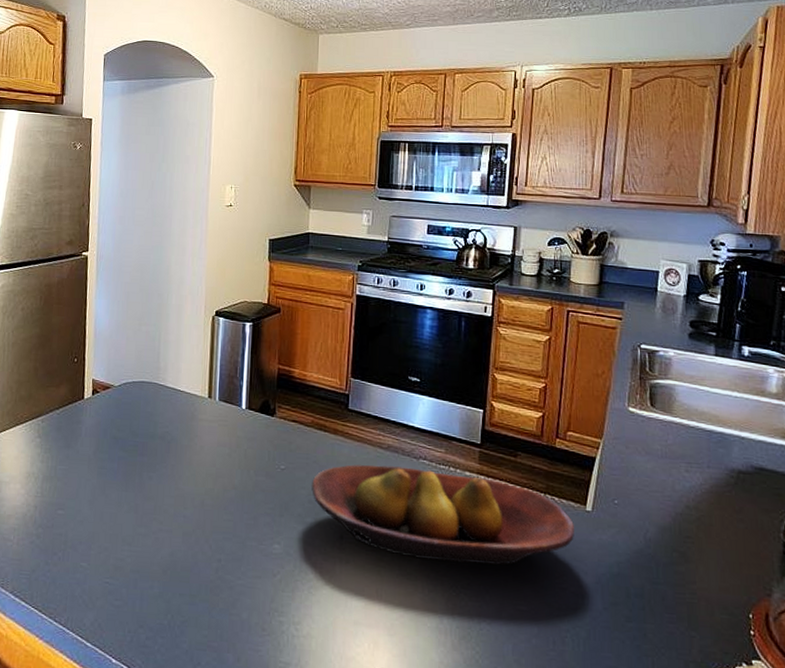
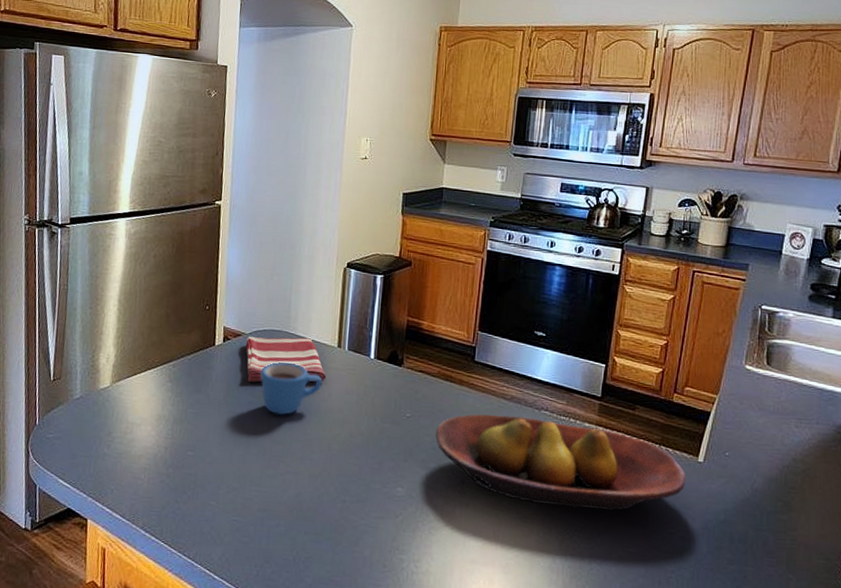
dish towel: none [114,388,198,436] -> present [245,336,327,383]
mug: none [131,414,193,471] -> present [260,362,322,416]

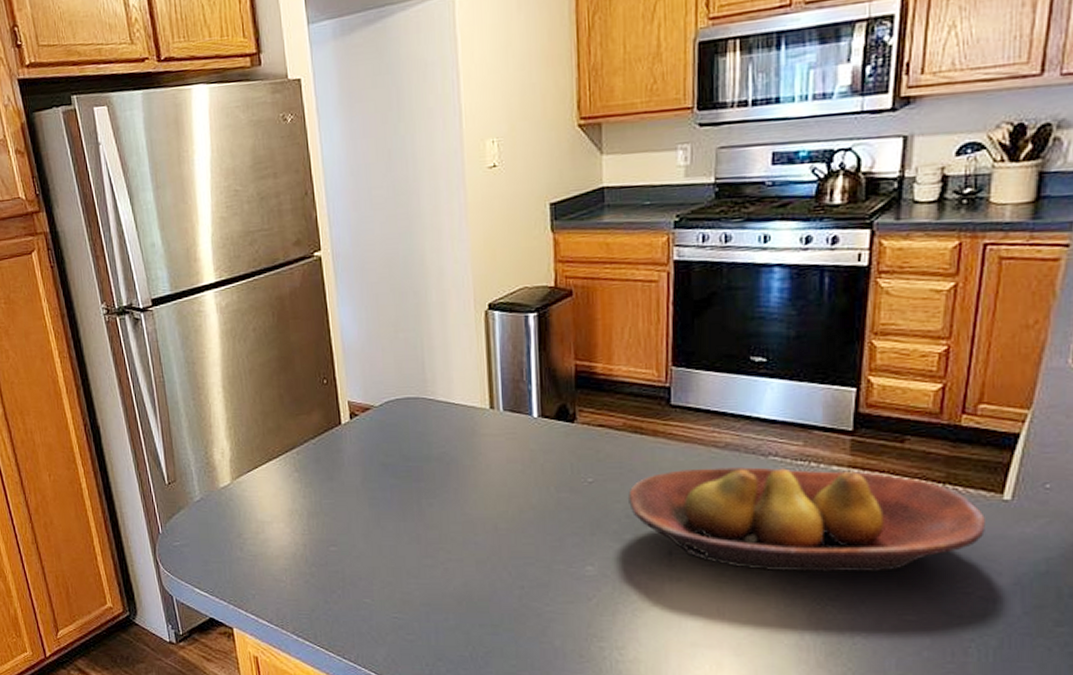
dish towel: present [245,336,327,383] -> none [377,402,481,462]
mug: present [260,362,322,416] -> none [400,433,476,497]

